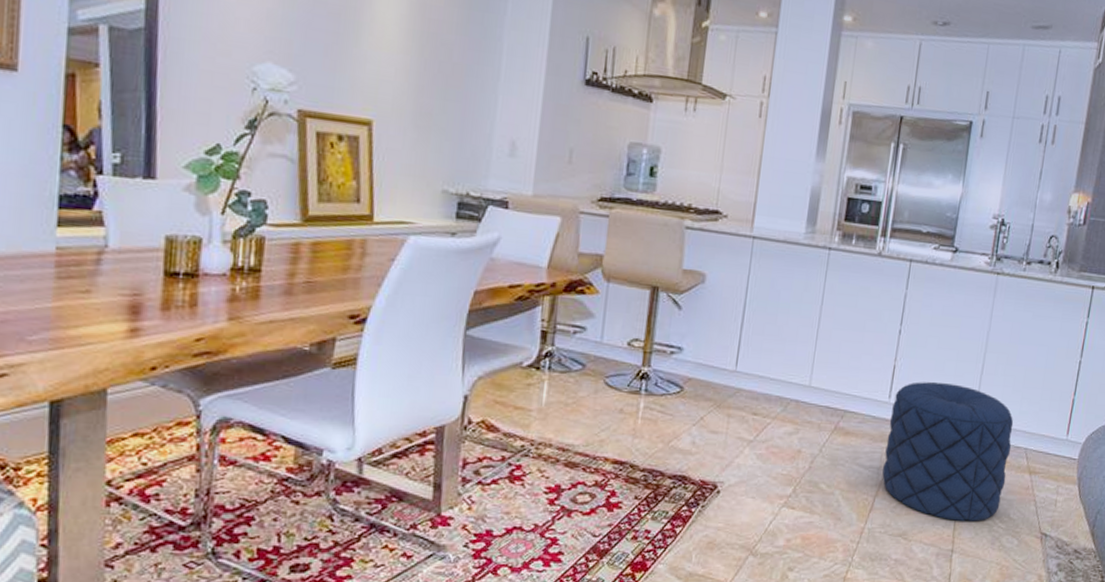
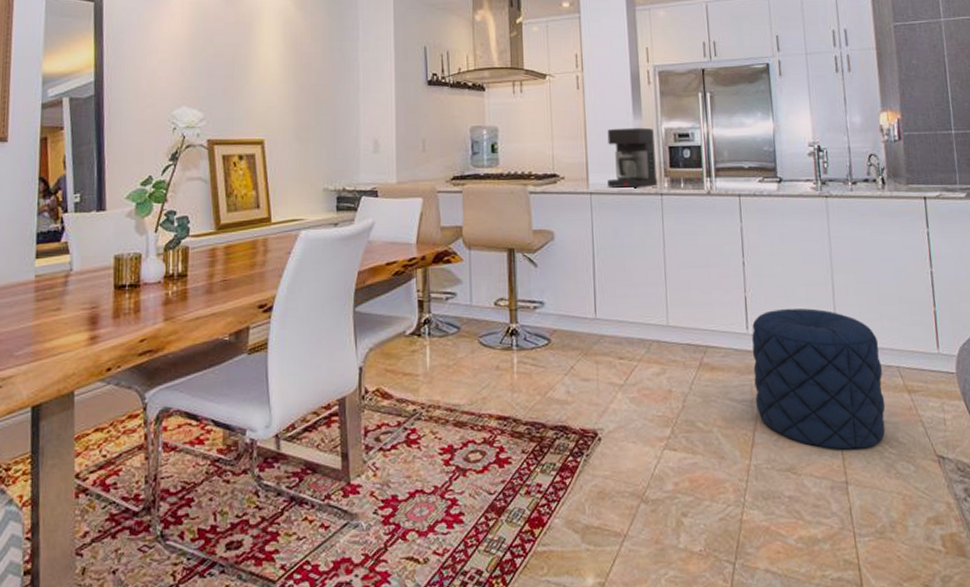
coffee maker: none [773,169,835,240] -> present [607,127,658,189]

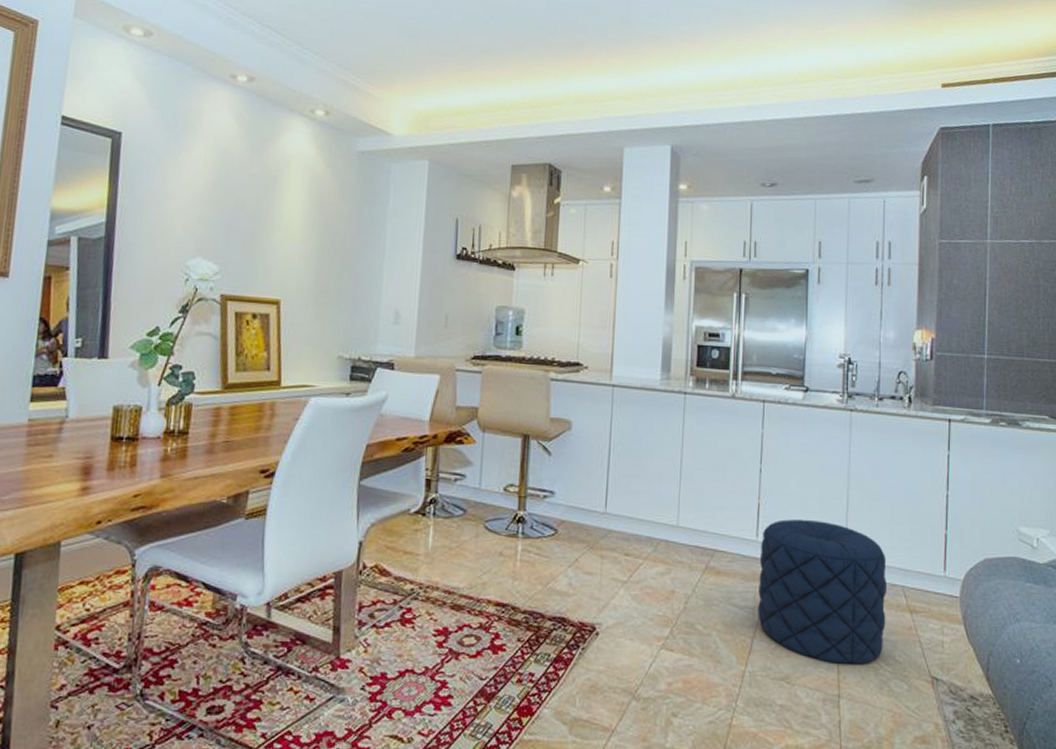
coffee maker: present [607,127,658,189] -> none [631,321,684,385]

